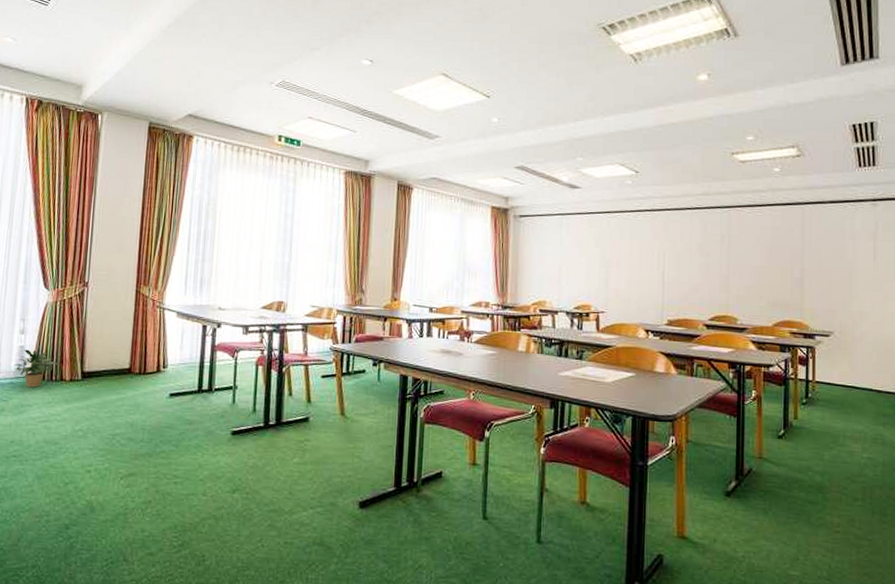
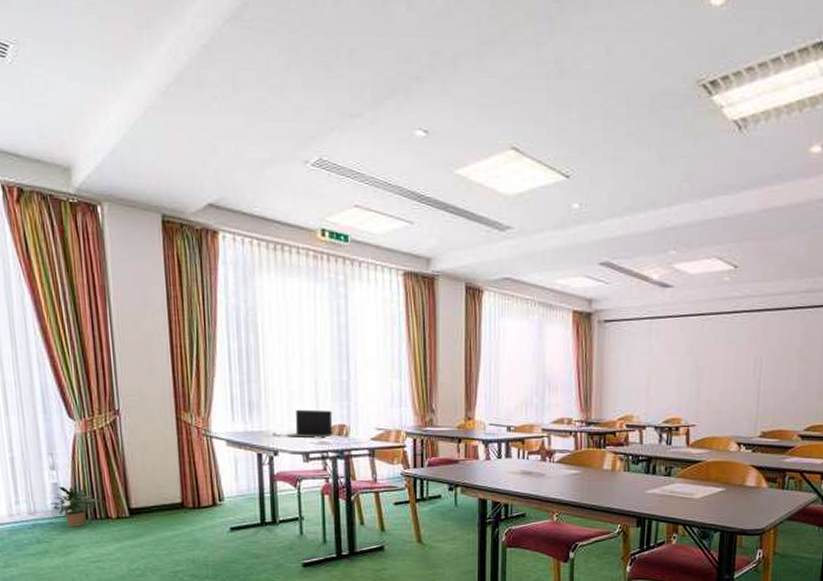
laptop computer: none [230,286,273,313] -> present [286,409,333,438]

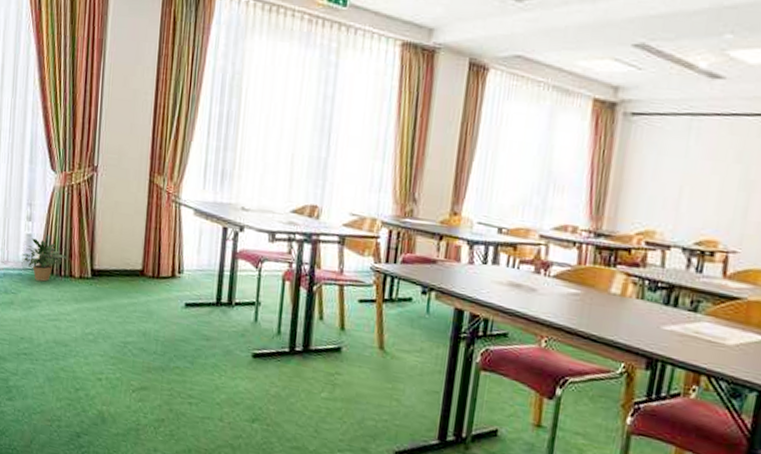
laptop computer: present [286,409,333,438] -> none [255,183,306,219]

